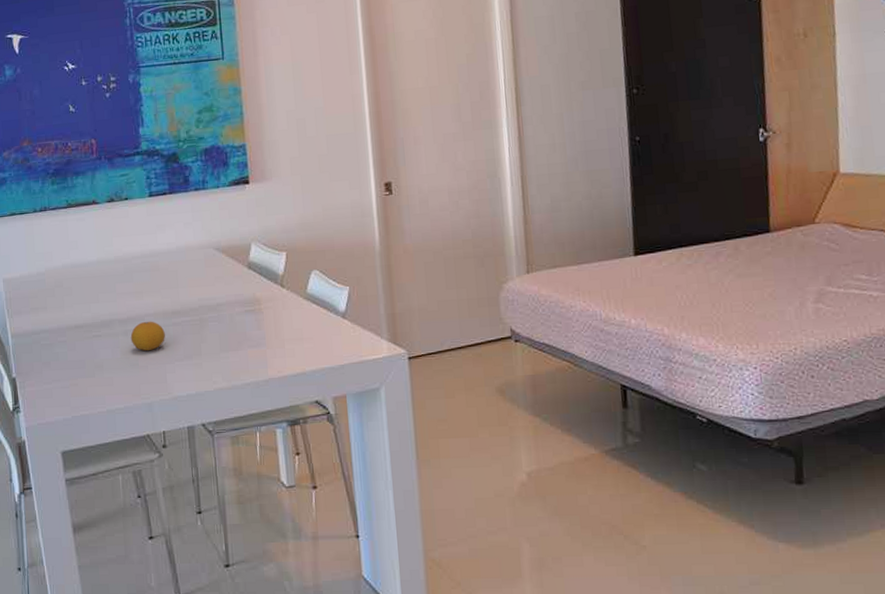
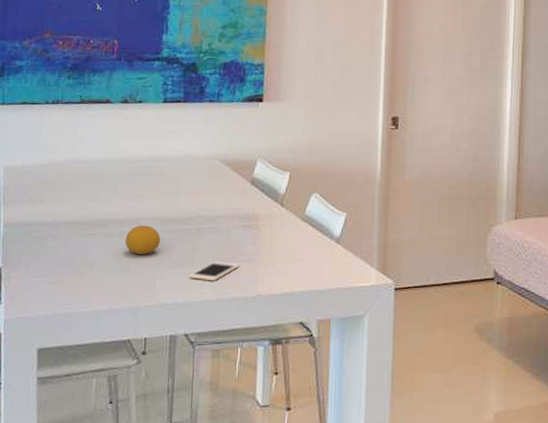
cell phone: none [198,349,248,370] -> present [189,261,240,281]

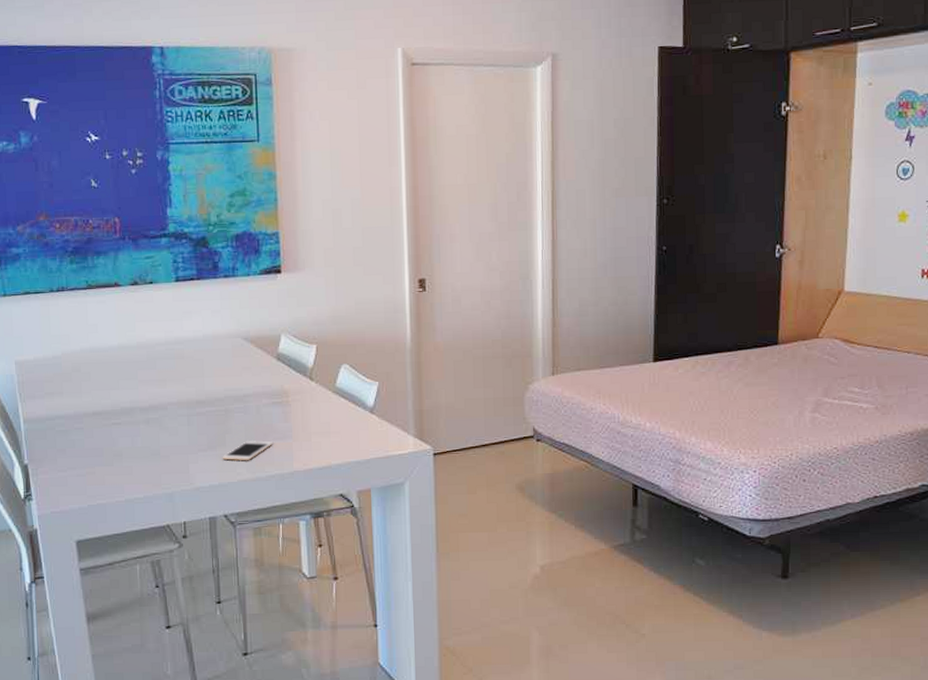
fruit: present [125,225,160,255] -> none [152,410,189,441]

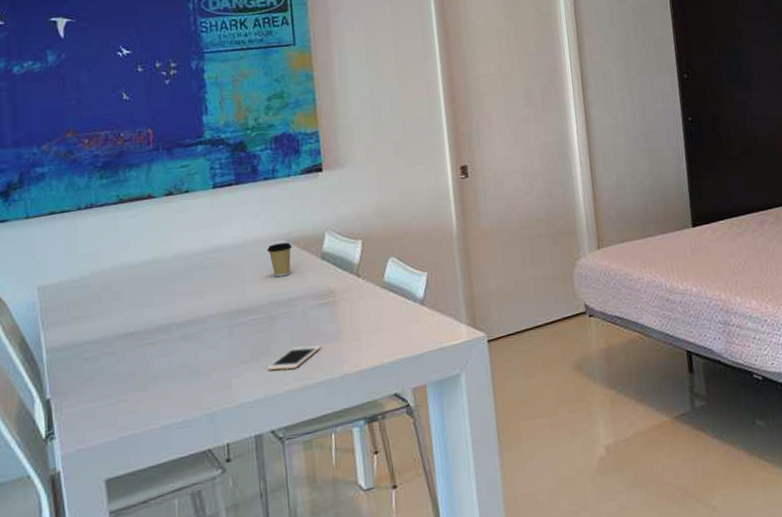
coffee cup: none [225,340,249,373] -> present [267,242,292,277]

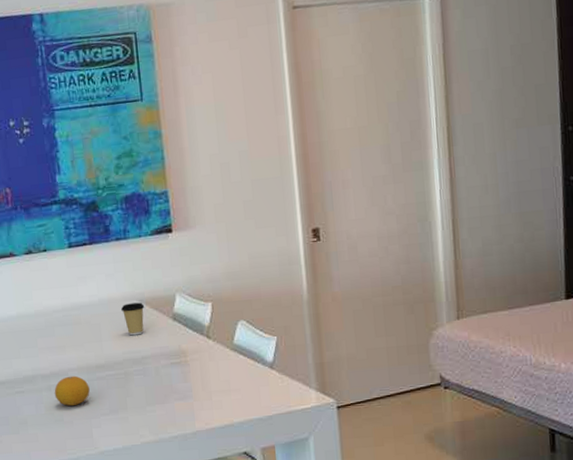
fruit: none [190,322,230,356] -> present [54,375,90,407]
cell phone: present [267,345,322,370] -> none [124,402,175,424]

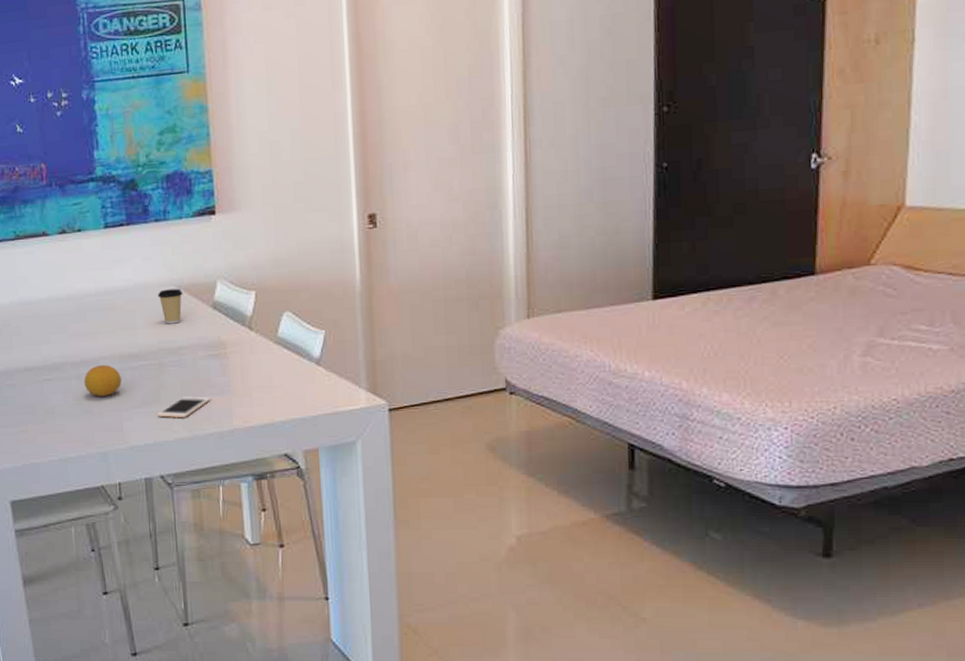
cell phone: none [124,402,175,424] -> present [157,396,211,419]

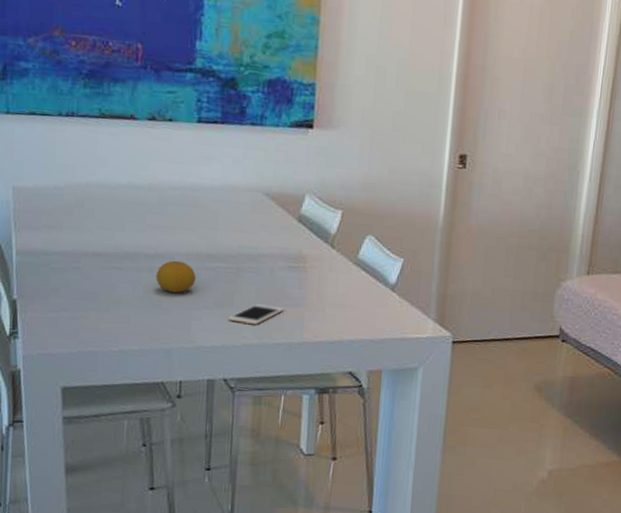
coffee cup: present [158,288,183,324] -> none [244,194,270,231]

